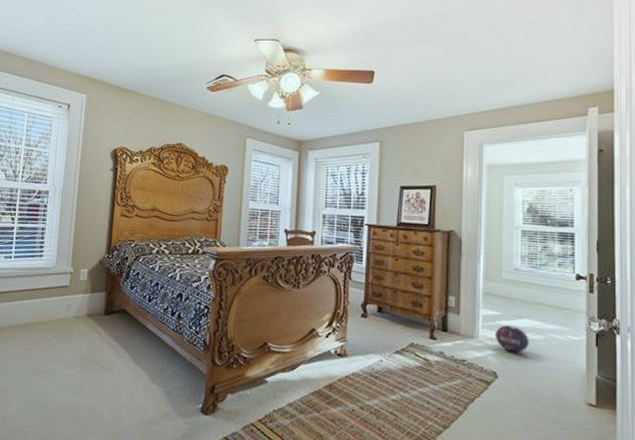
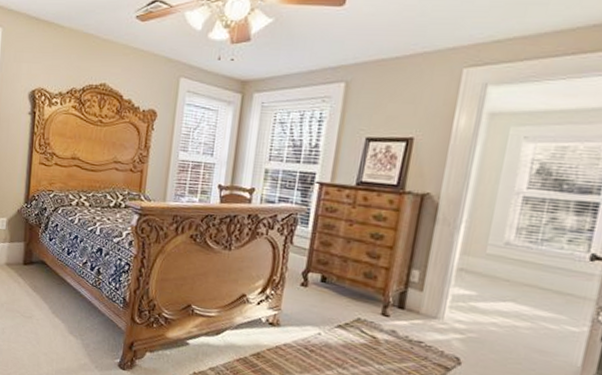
ball: present [495,325,530,353] -> none [464,307,511,340]

